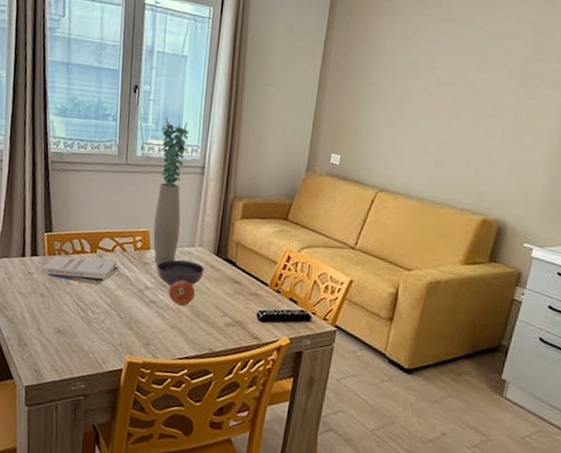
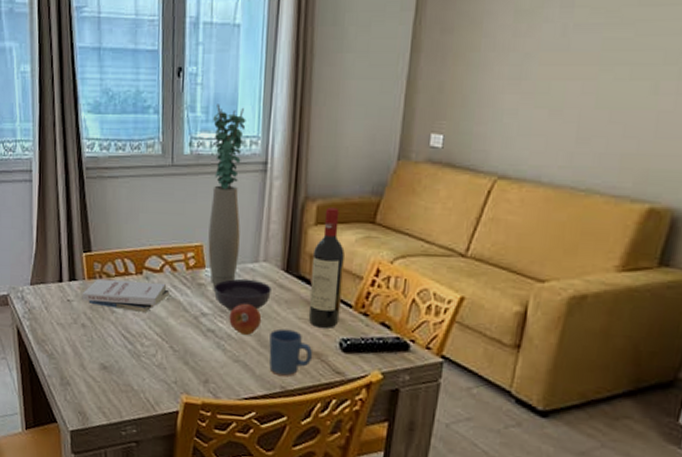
mug: none [200,301,236,340] -> present [269,328,313,376]
wine bottle: none [233,205,264,302] -> present [308,207,345,328]

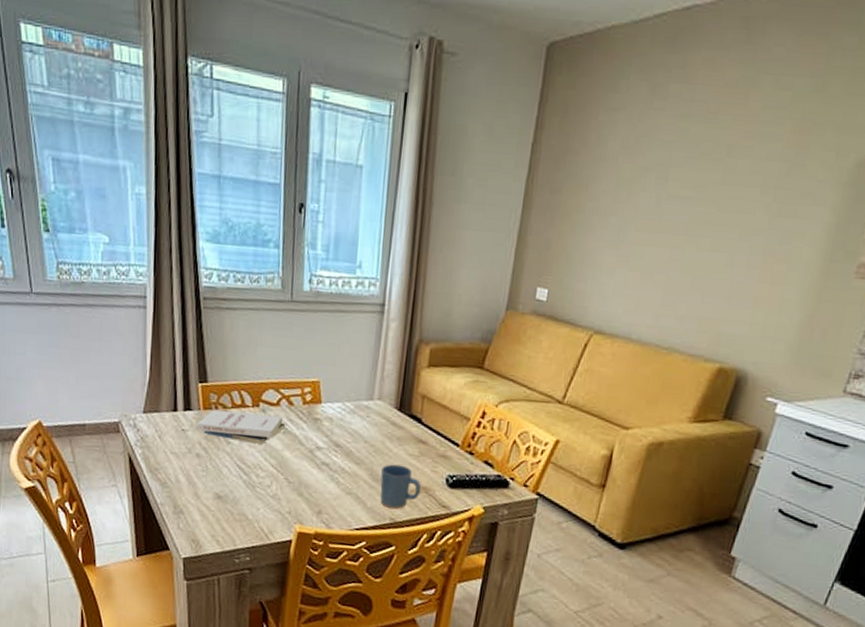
vase: present [208,104,246,291] -> none [324,243,366,426]
bowl: present [213,278,271,312] -> none [329,415,385,447]
fruit: present [229,303,262,336] -> none [343,438,375,470]
wine bottle: present [308,207,345,328] -> none [418,351,454,465]

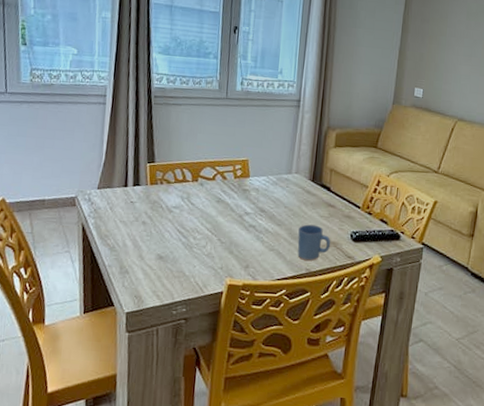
books: present [197,410,286,444] -> none [144,185,220,212]

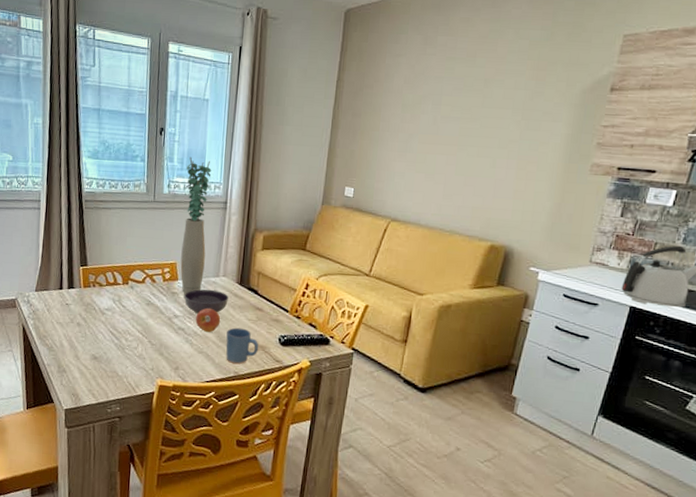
vase: none [252,55,285,196] -> present [180,157,212,298]
bowl: none [255,186,301,212] -> present [184,289,229,315]
fruit: none [267,204,293,230] -> present [195,307,221,333]

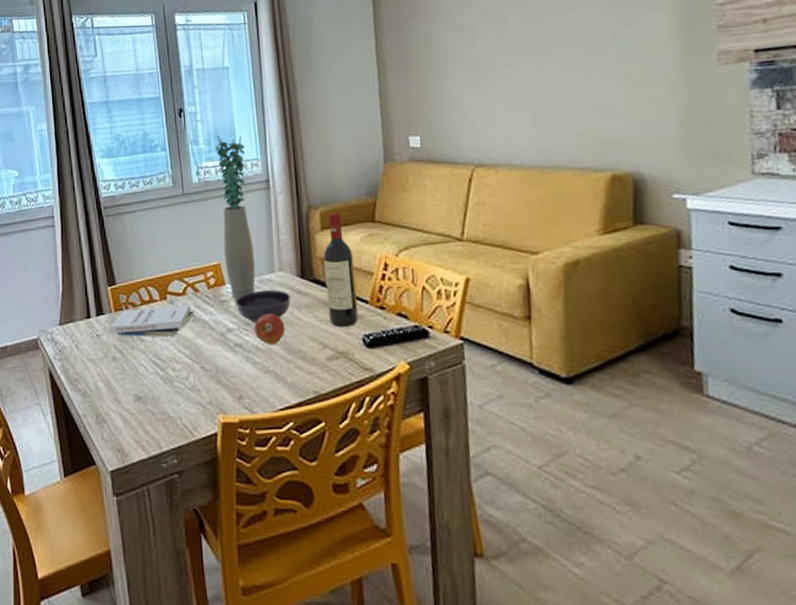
books: none [78,288,150,314] -> present [110,305,195,337]
mug: present [226,327,259,364] -> none [295,332,340,380]
wine bottle: none [256,237,283,327] -> present [323,212,359,327]

